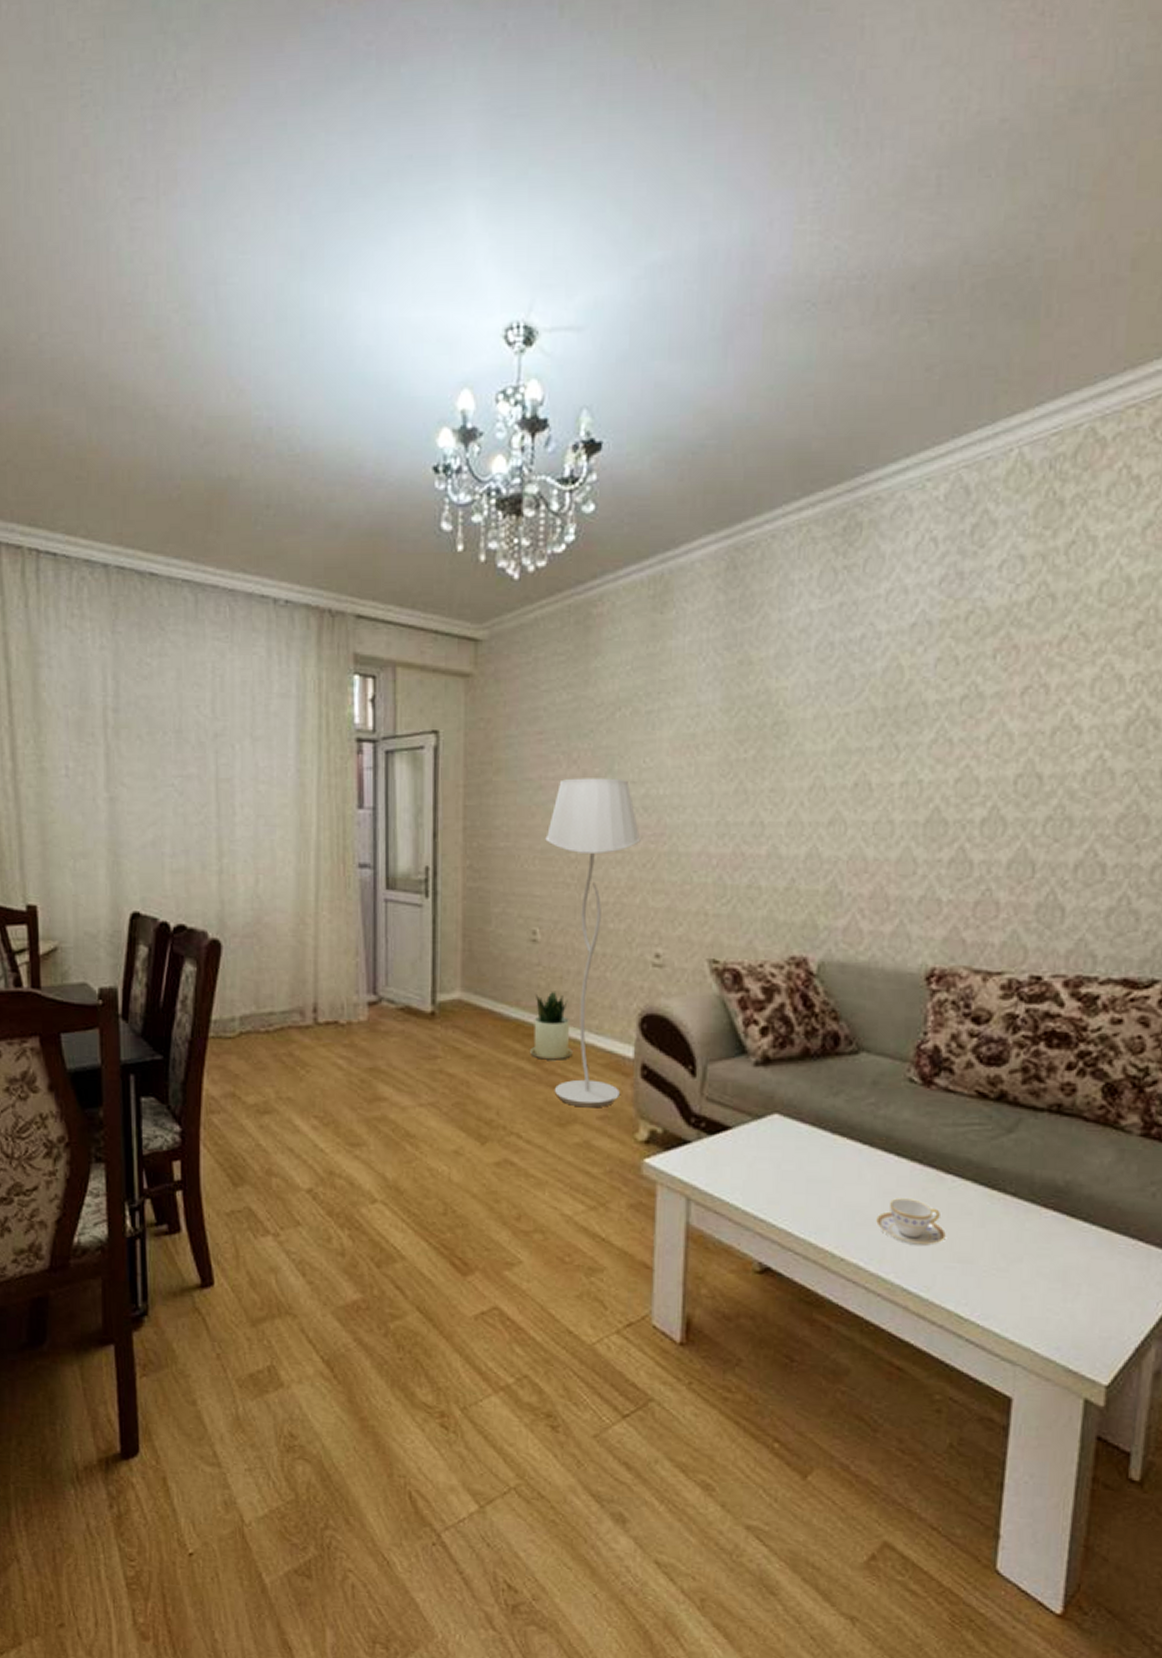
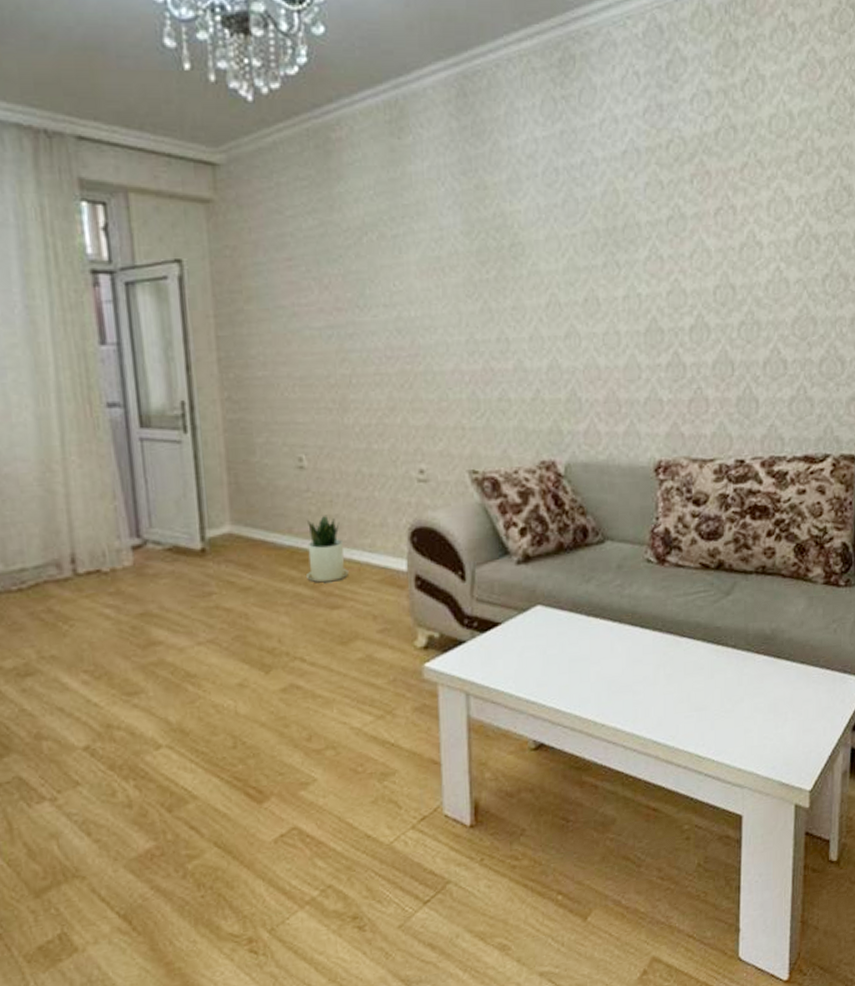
floor lamp: present [545,778,641,1108] -> none [303,302,397,624]
teacup: present [876,1198,946,1246] -> none [628,663,684,703]

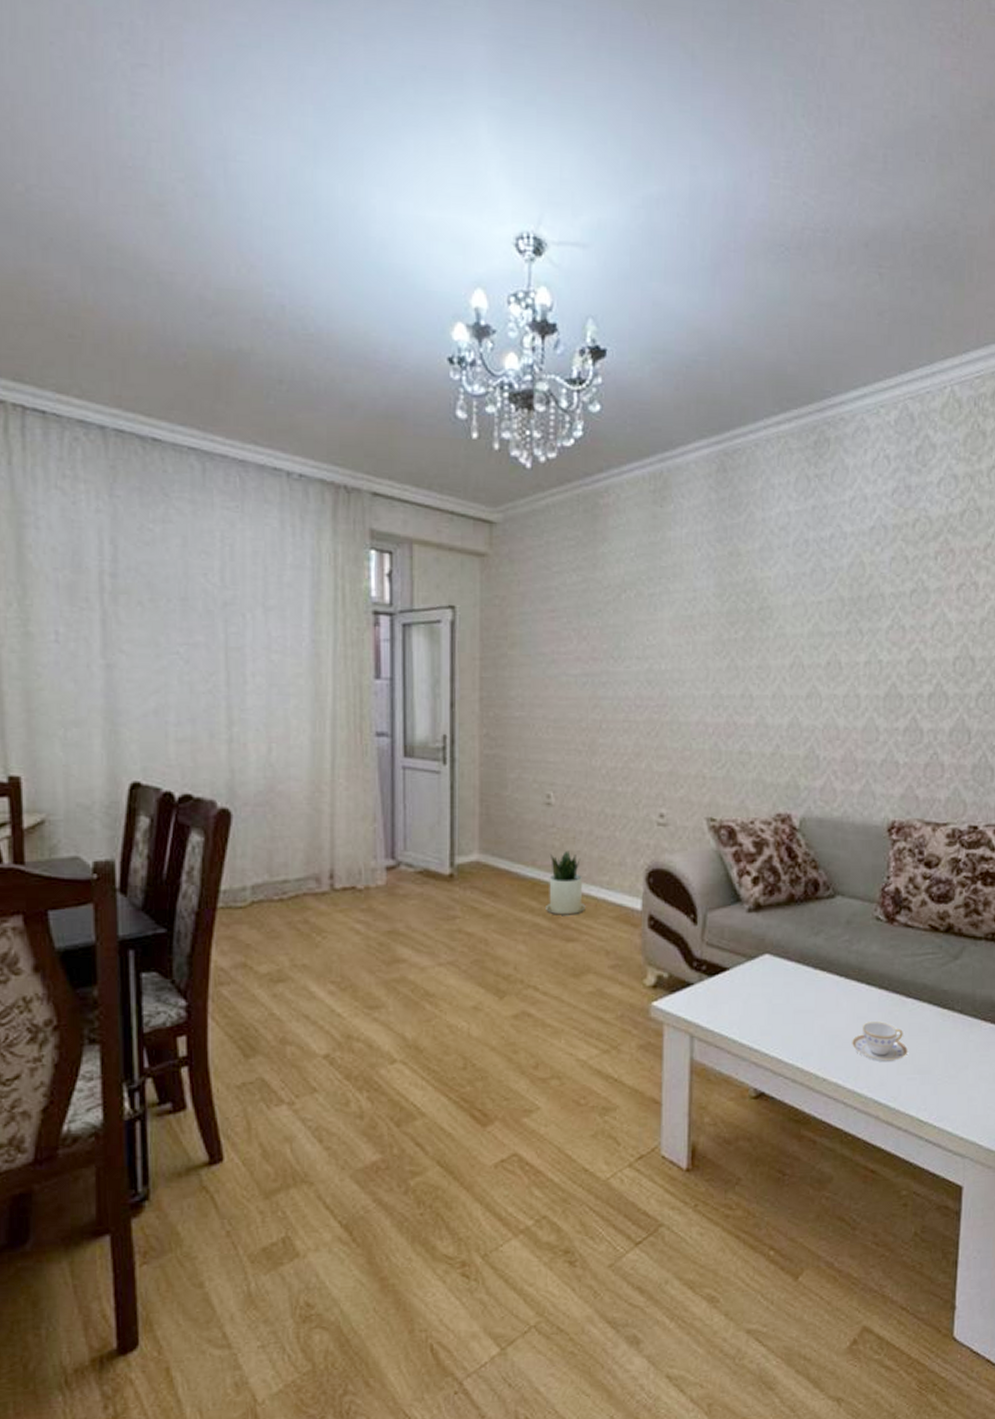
teacup: none [628,663,684,703] -> present [852,1022,908,1063]

